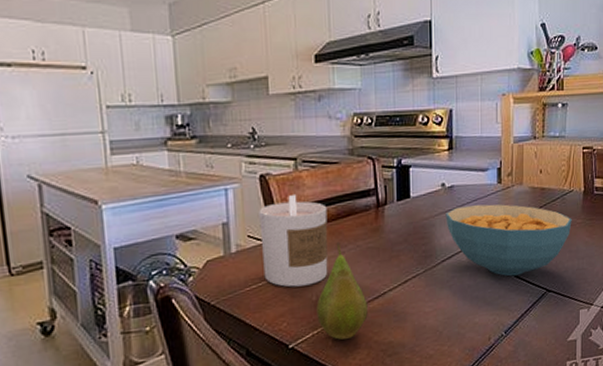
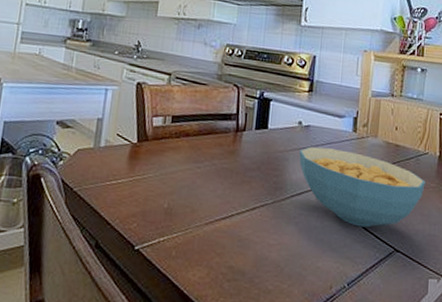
candle: present [259,195,328,288] -> none [124,105,191,192]
fruit: present [316,241,368,340] -> none [165,156,215,253]

